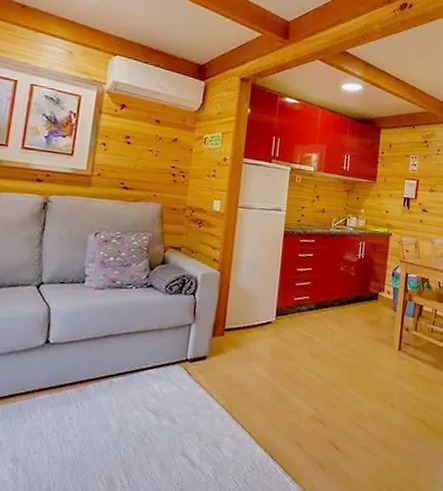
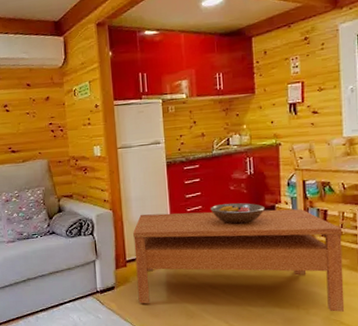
coffee table: none [229,280,434,410] -> present [133,209,345,312]
fruit bowl: none [318,283,369,307] -> present [210,203,265,224]

